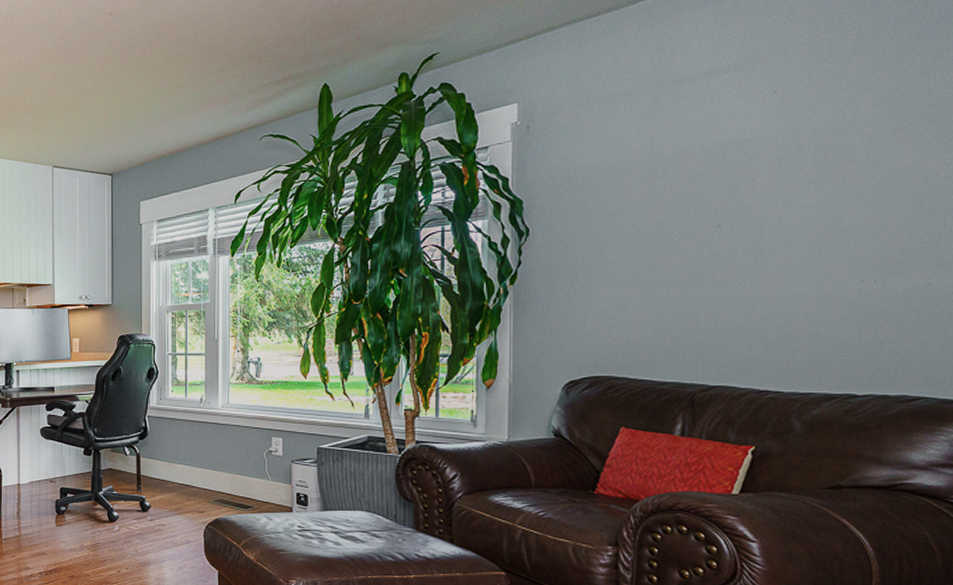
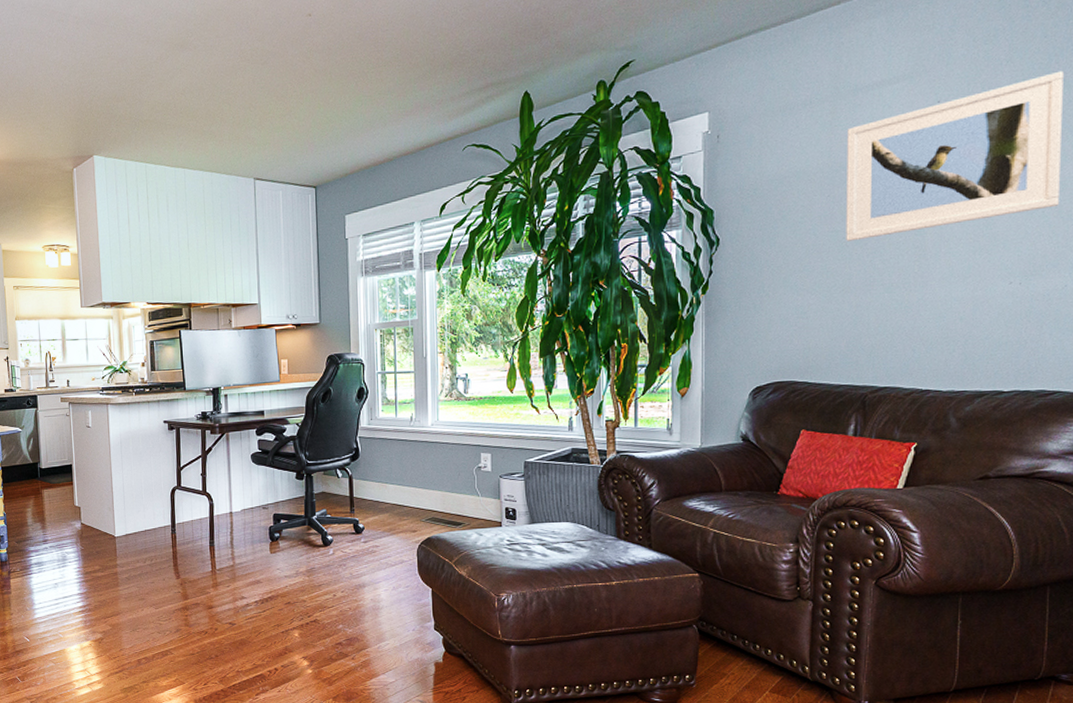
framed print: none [670,59,922,234] -> present [846,70,1064,241]

